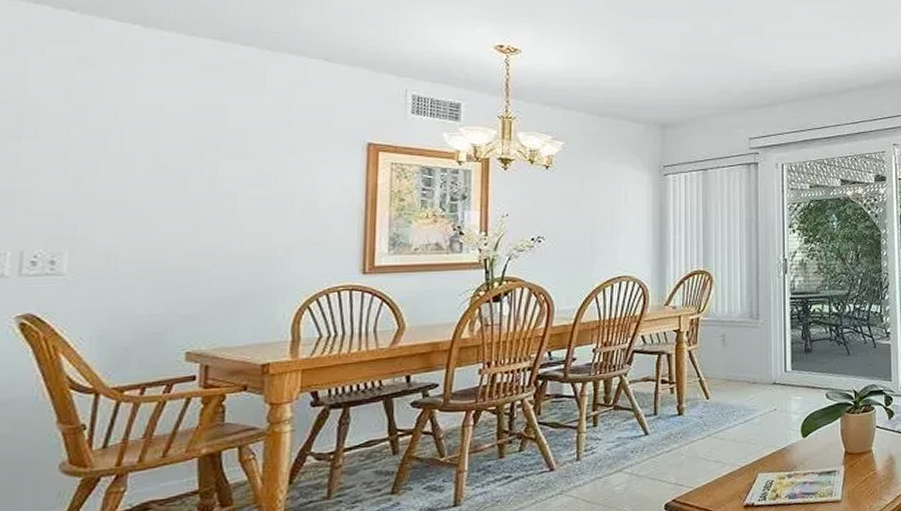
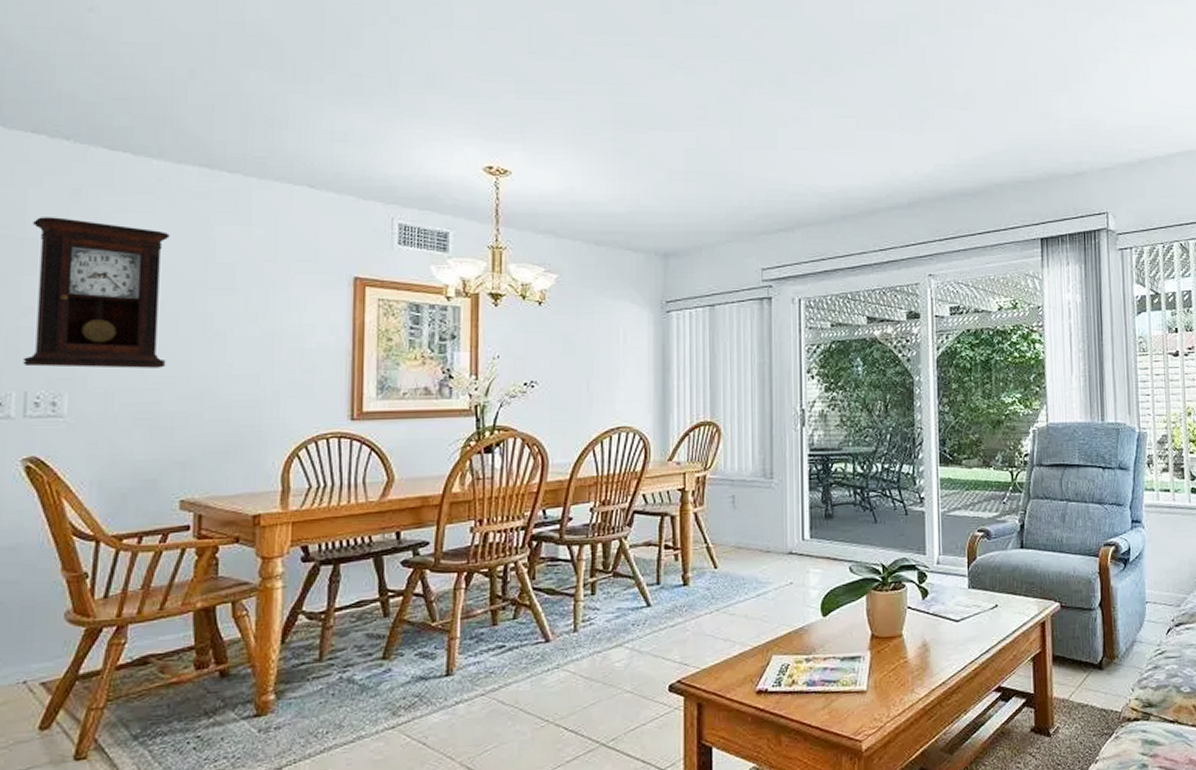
pendulum clock: none [20,84,180,228] -> present [24,217,170,369]

